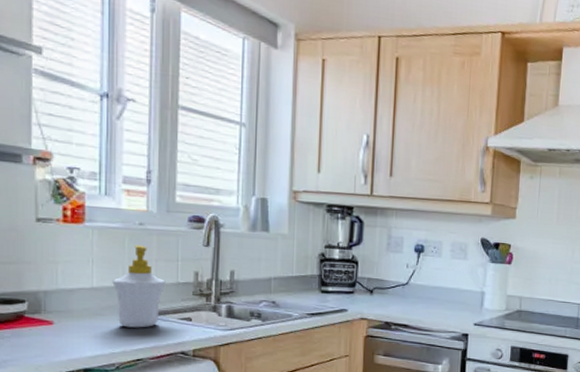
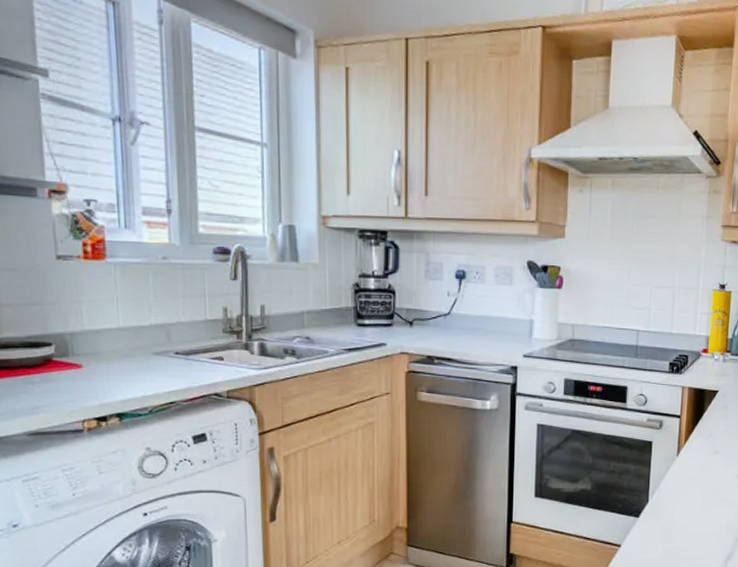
soap bottle: present [112,245,166,328] -> none [139,281,194,369]

